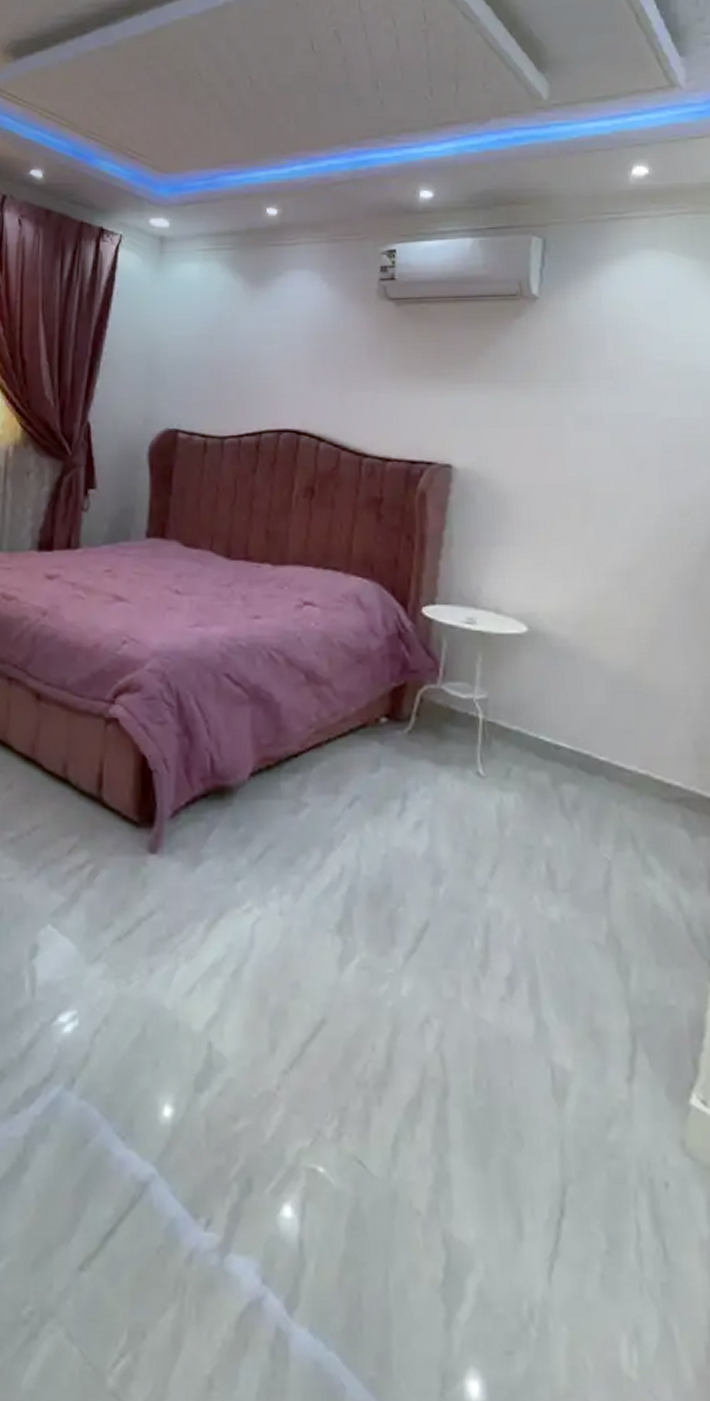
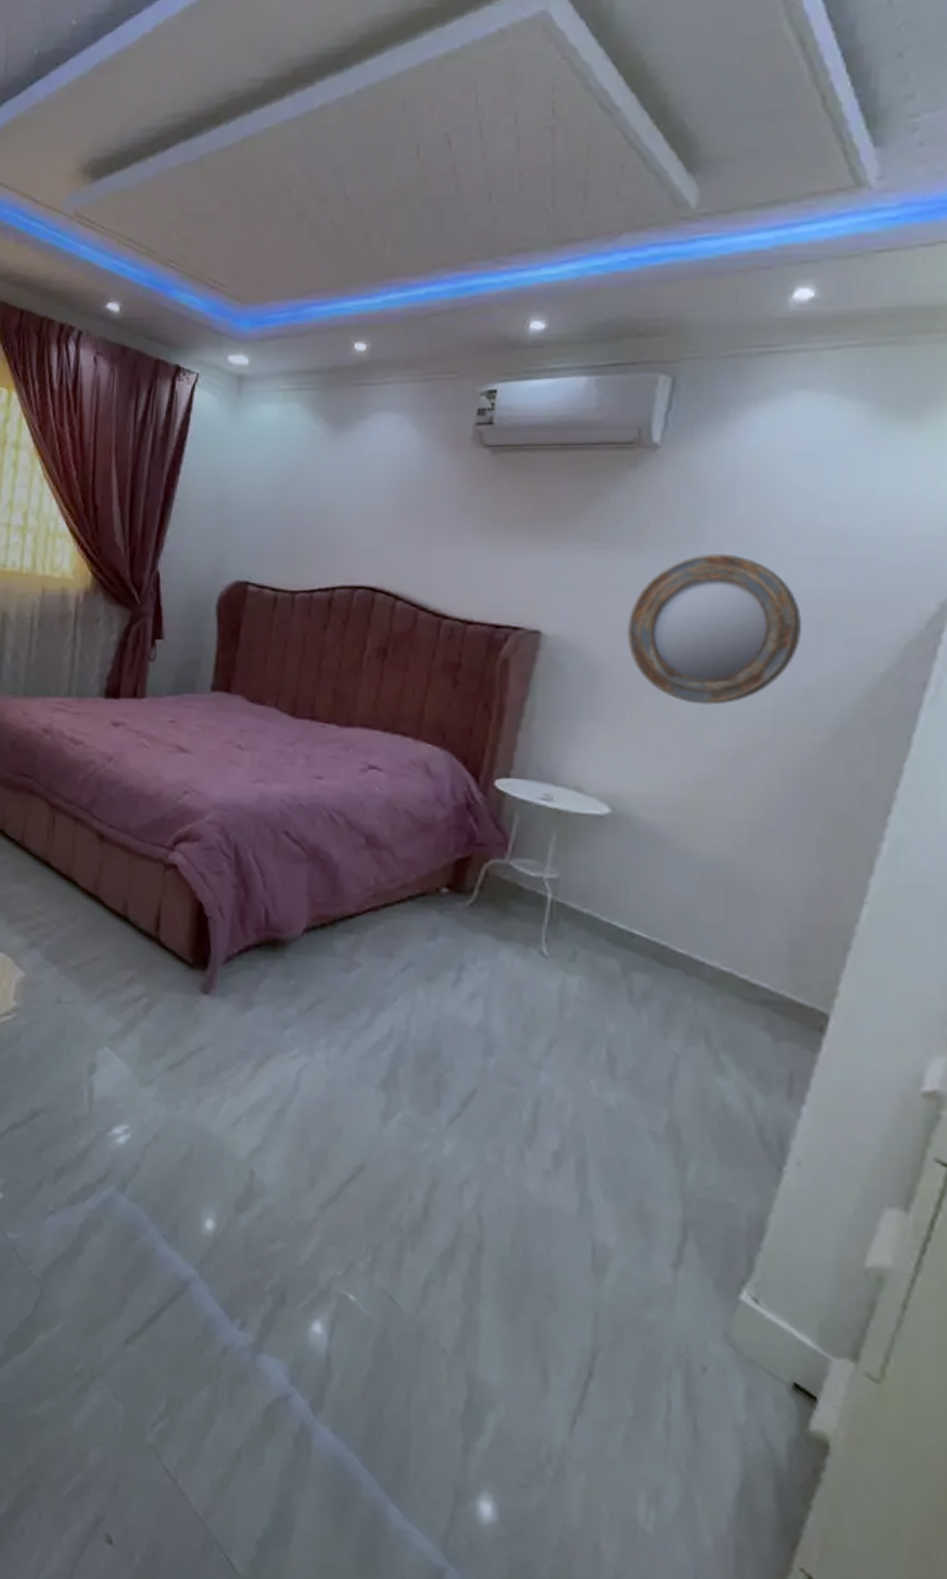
home mirror: none [526,389,671,525] -> present [627,553,801,705]

